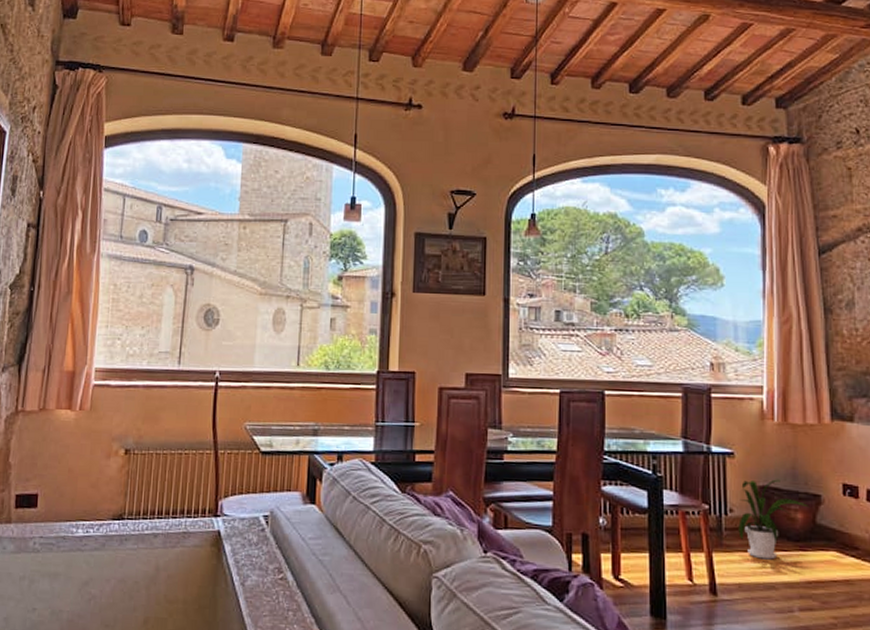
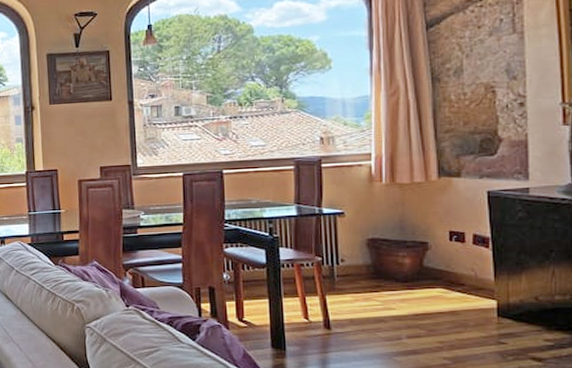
house plant: present [738,479,810,560] -> none [349,232,417,298]

